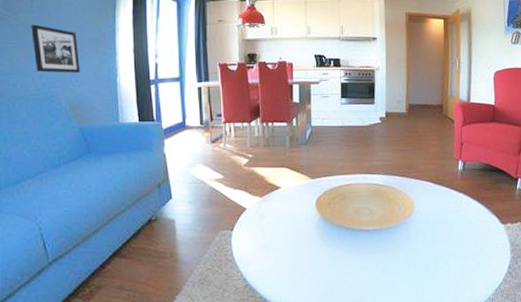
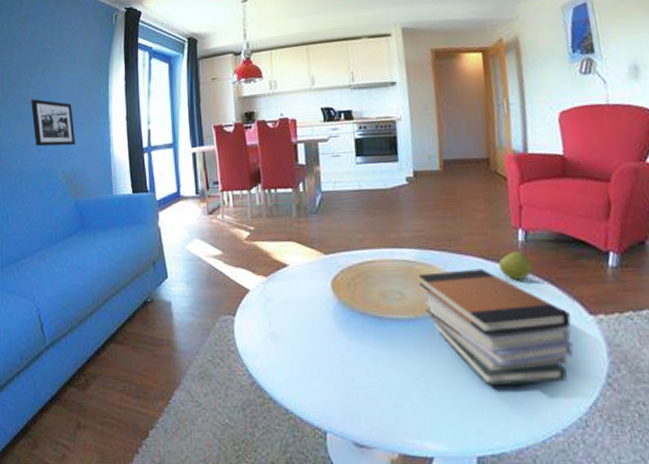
book stack: none [383,190,489,279] -> present [418,269,574,386]
apple: none [443,177,467,199] -> present [498,251,533,280]

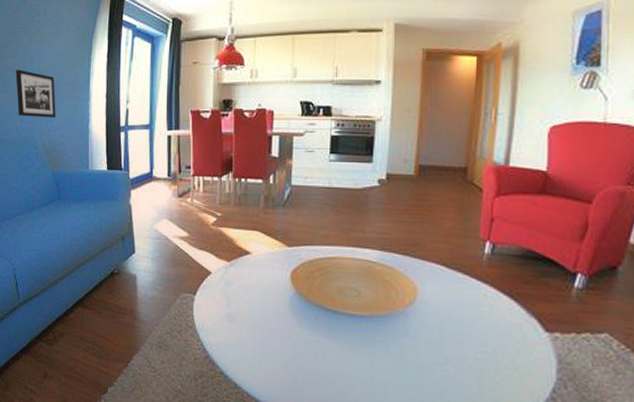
book stack: present [418,269,574,386] -> none [376,275,525,391]
apple: present [498,251,533,280] -> none [459,263,495,291]

